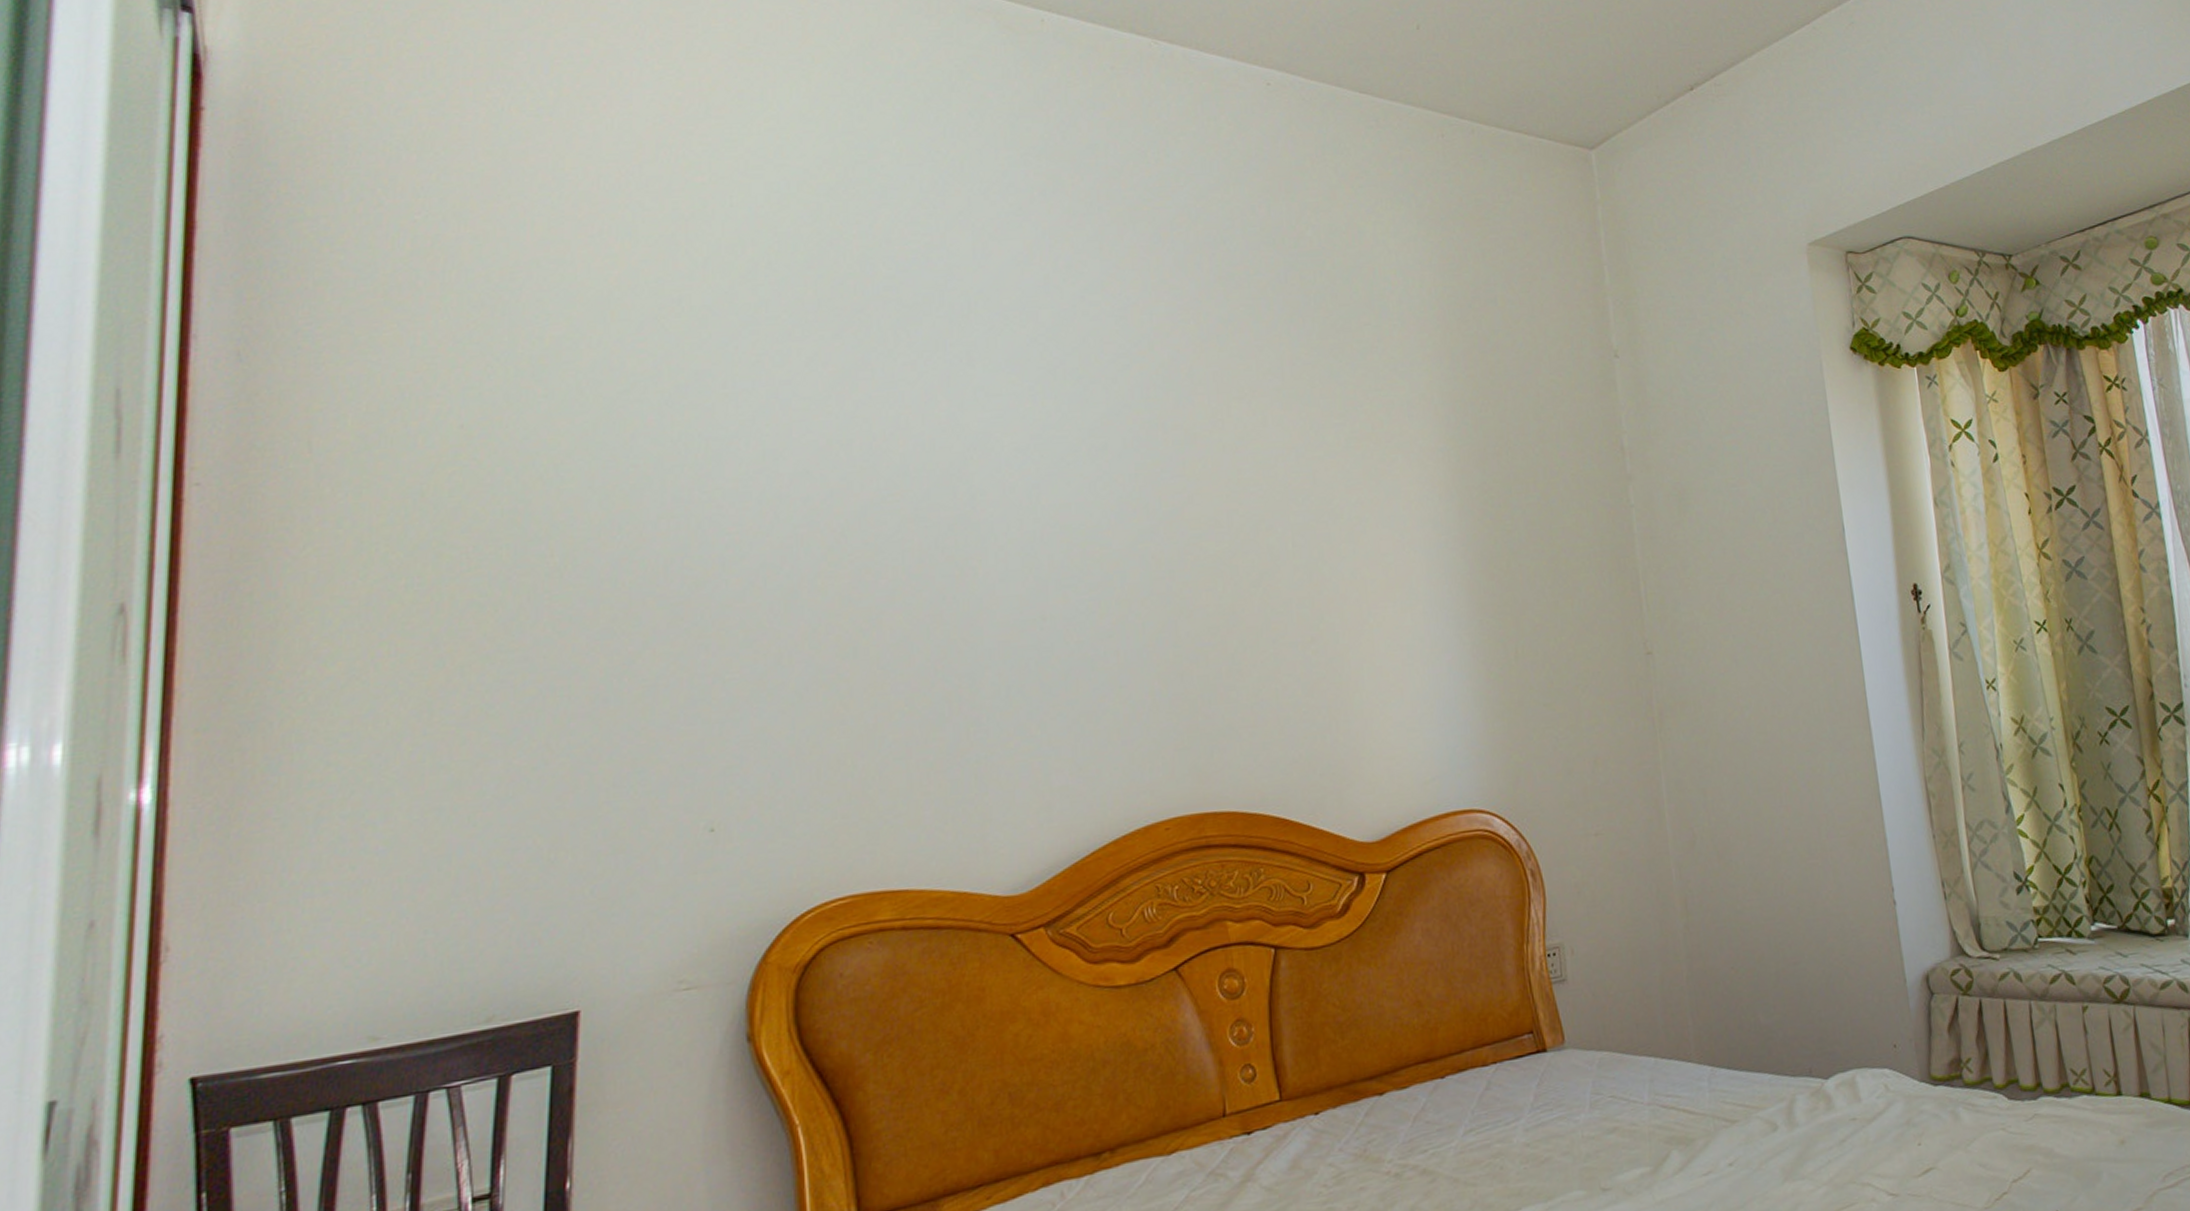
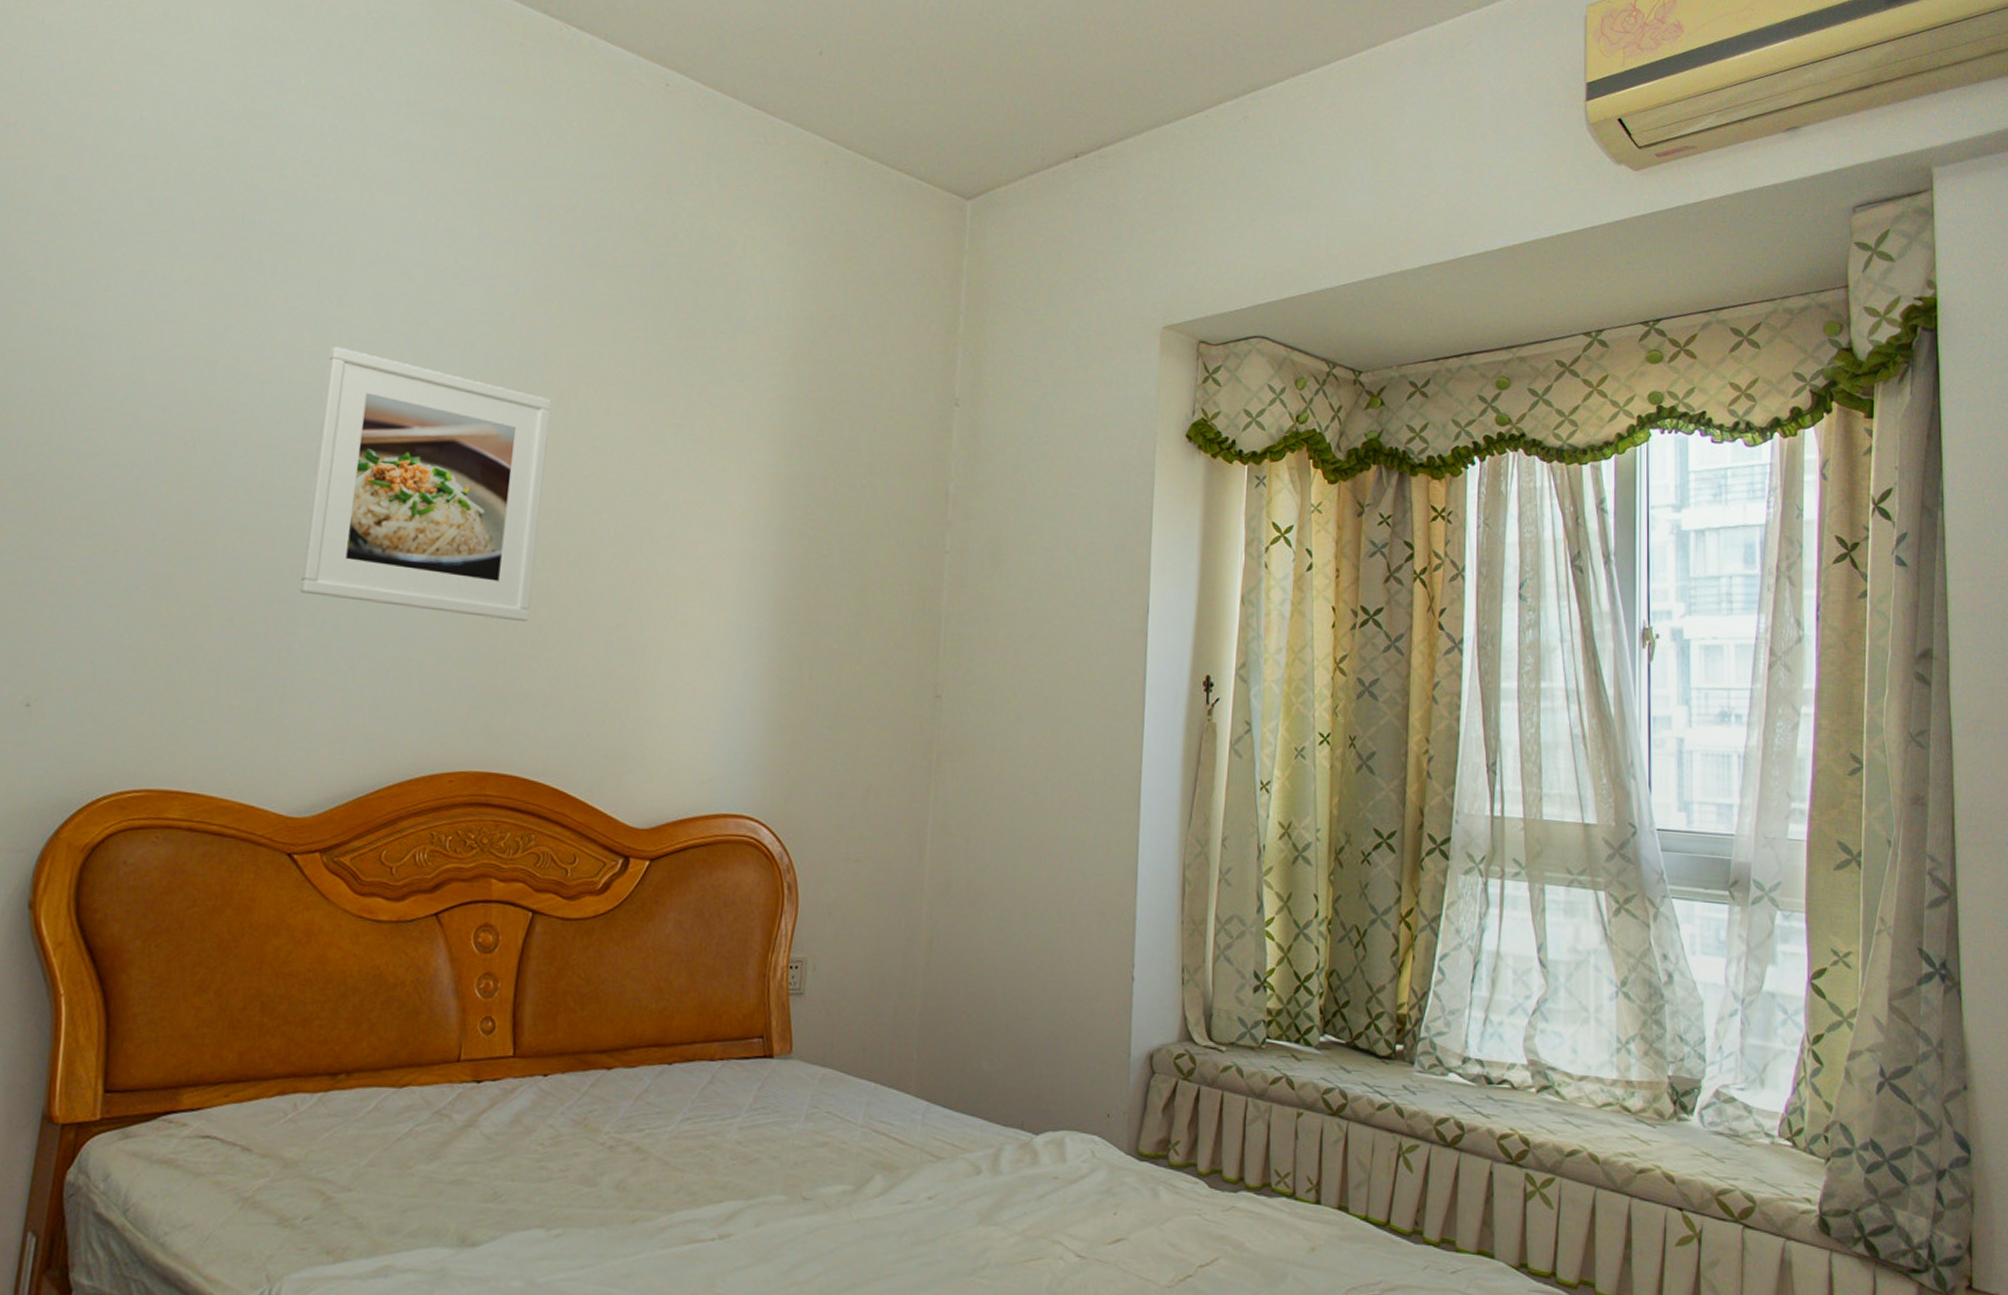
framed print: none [967,404,1220,663] -> present [300,346,552,622]

